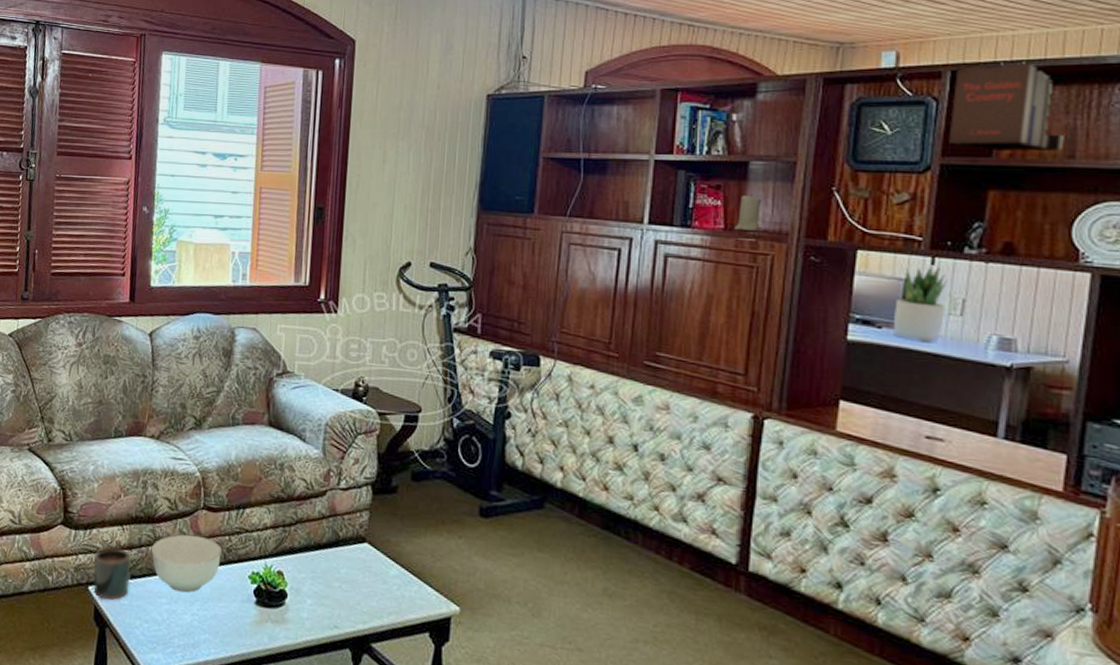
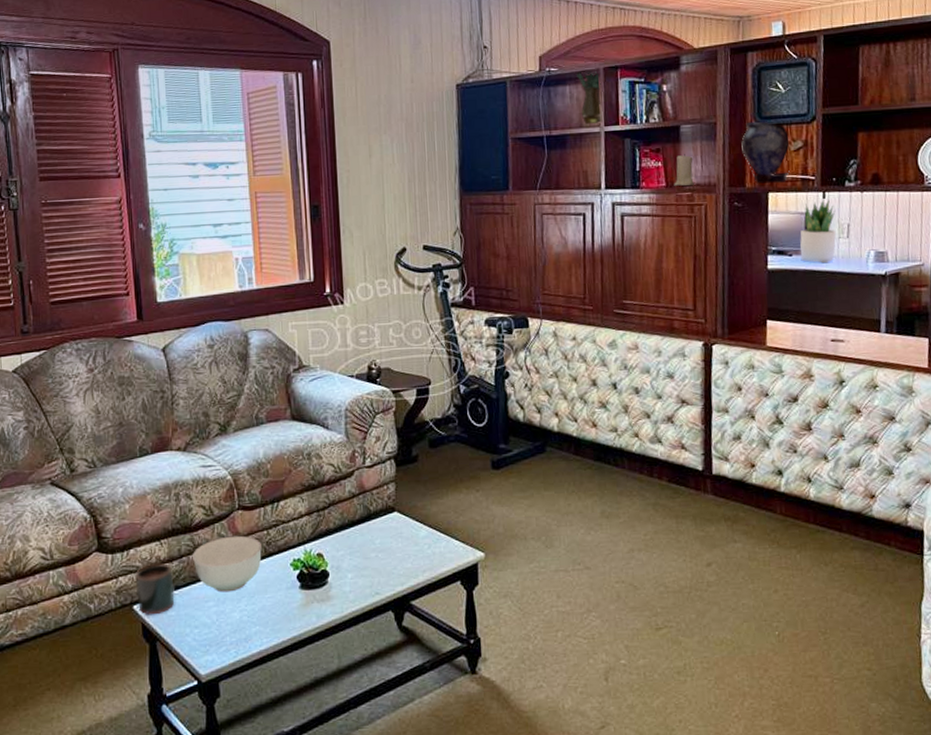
vase: none [627,91,656,151] -> present [576,71,602,125]
vase: none [827,165,892,241] -> present [741,121,790,185]
books: present [948,62,1066,152] -> none [826,24,908,99]

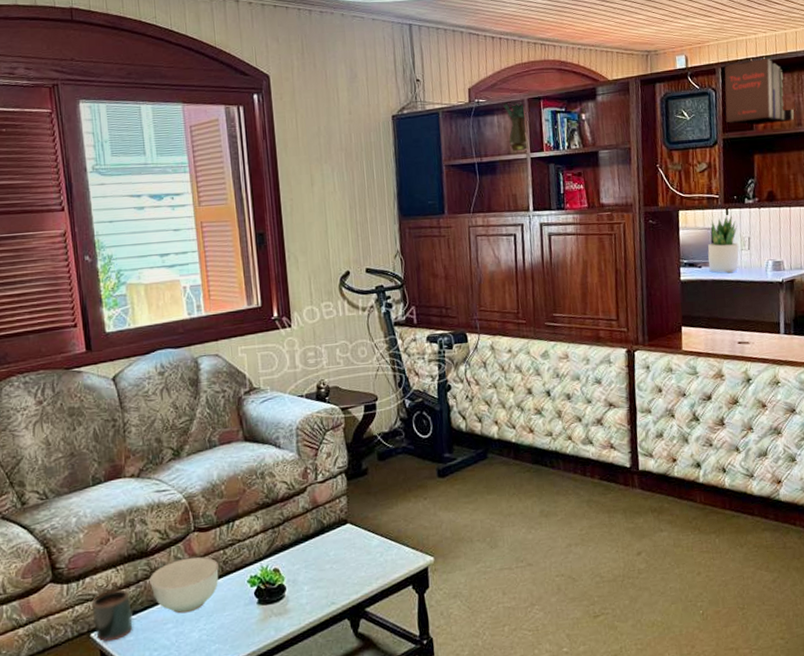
candle: present [674,154,694,187] -> none [595,177,613,208]
vase: present [741,121,790,185] -> none [653,145,697,204]
books: none [826,24,908,99] -> present [724,57,794,125]

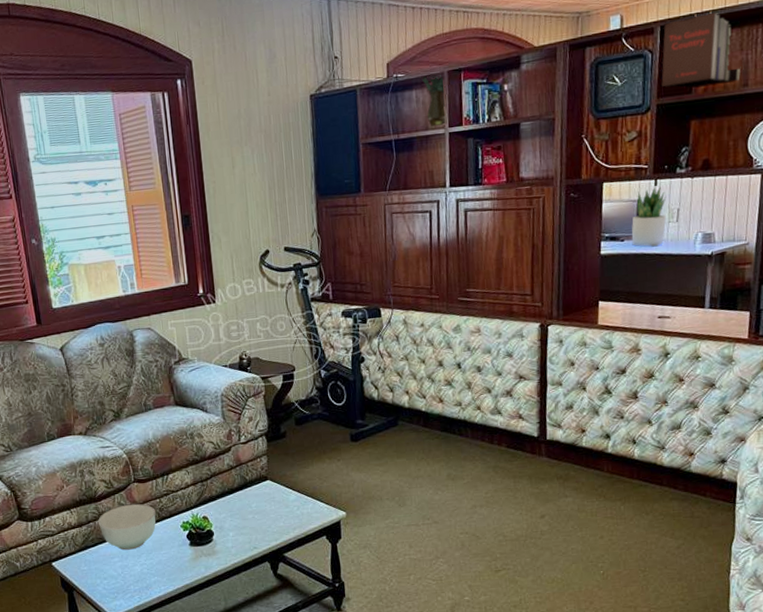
mug: present [91,589,133,641] -> none [51,527,86,569]

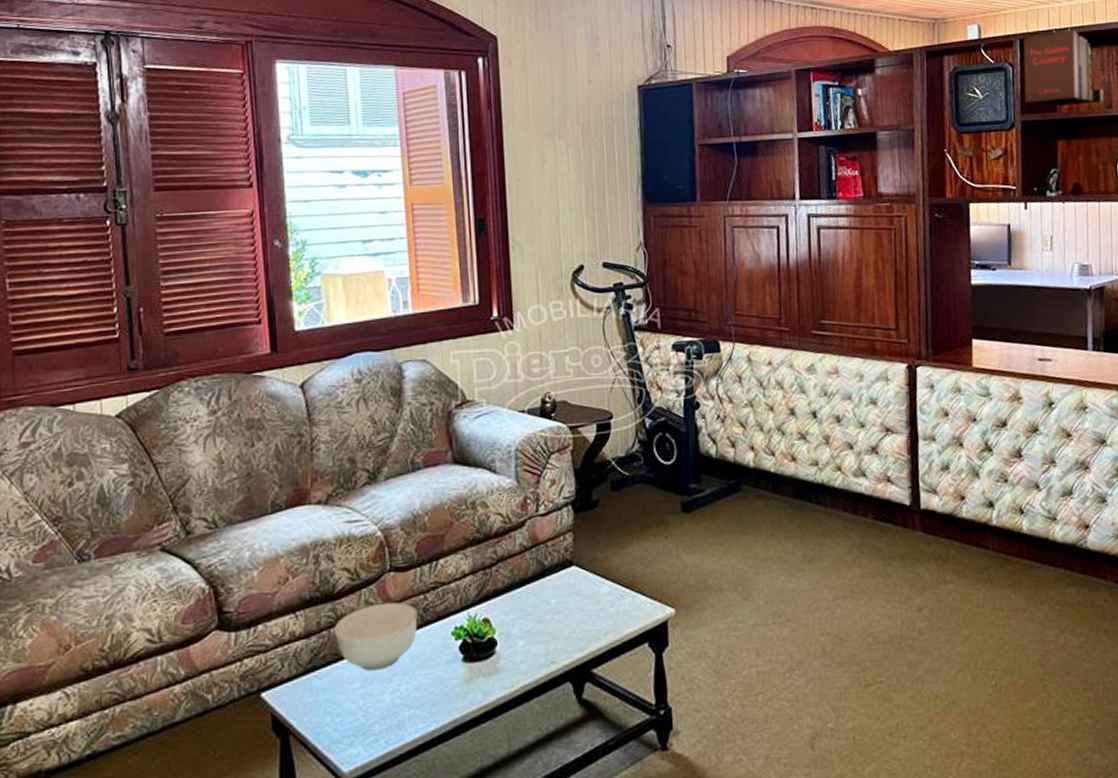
vase: present [422,75,447,127] -> none [767,73,795,131]
planter: present [631,186,667,247] -> none [1003,210,1040,278]

